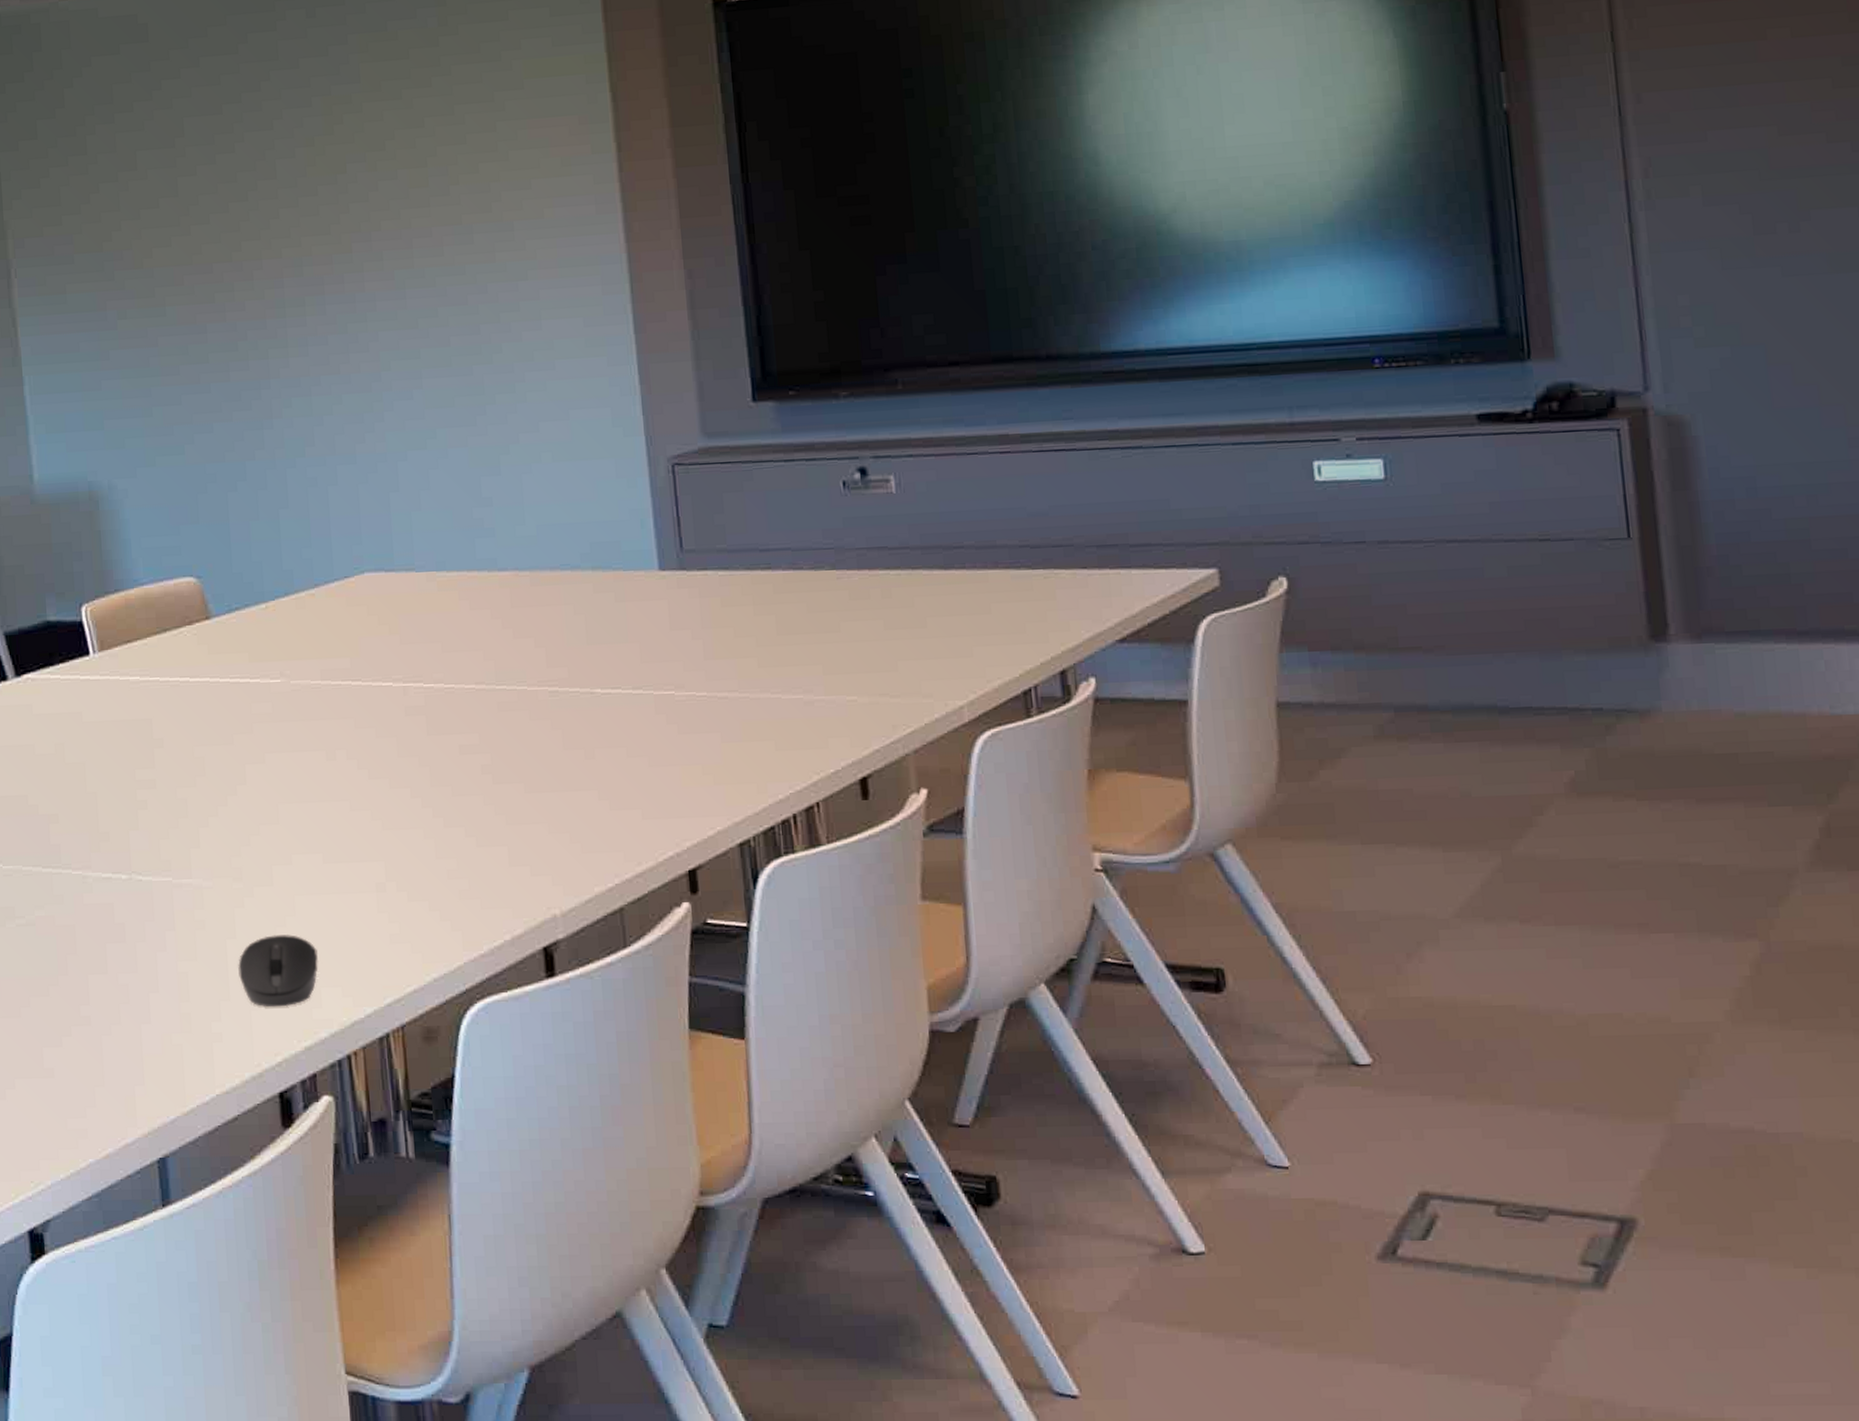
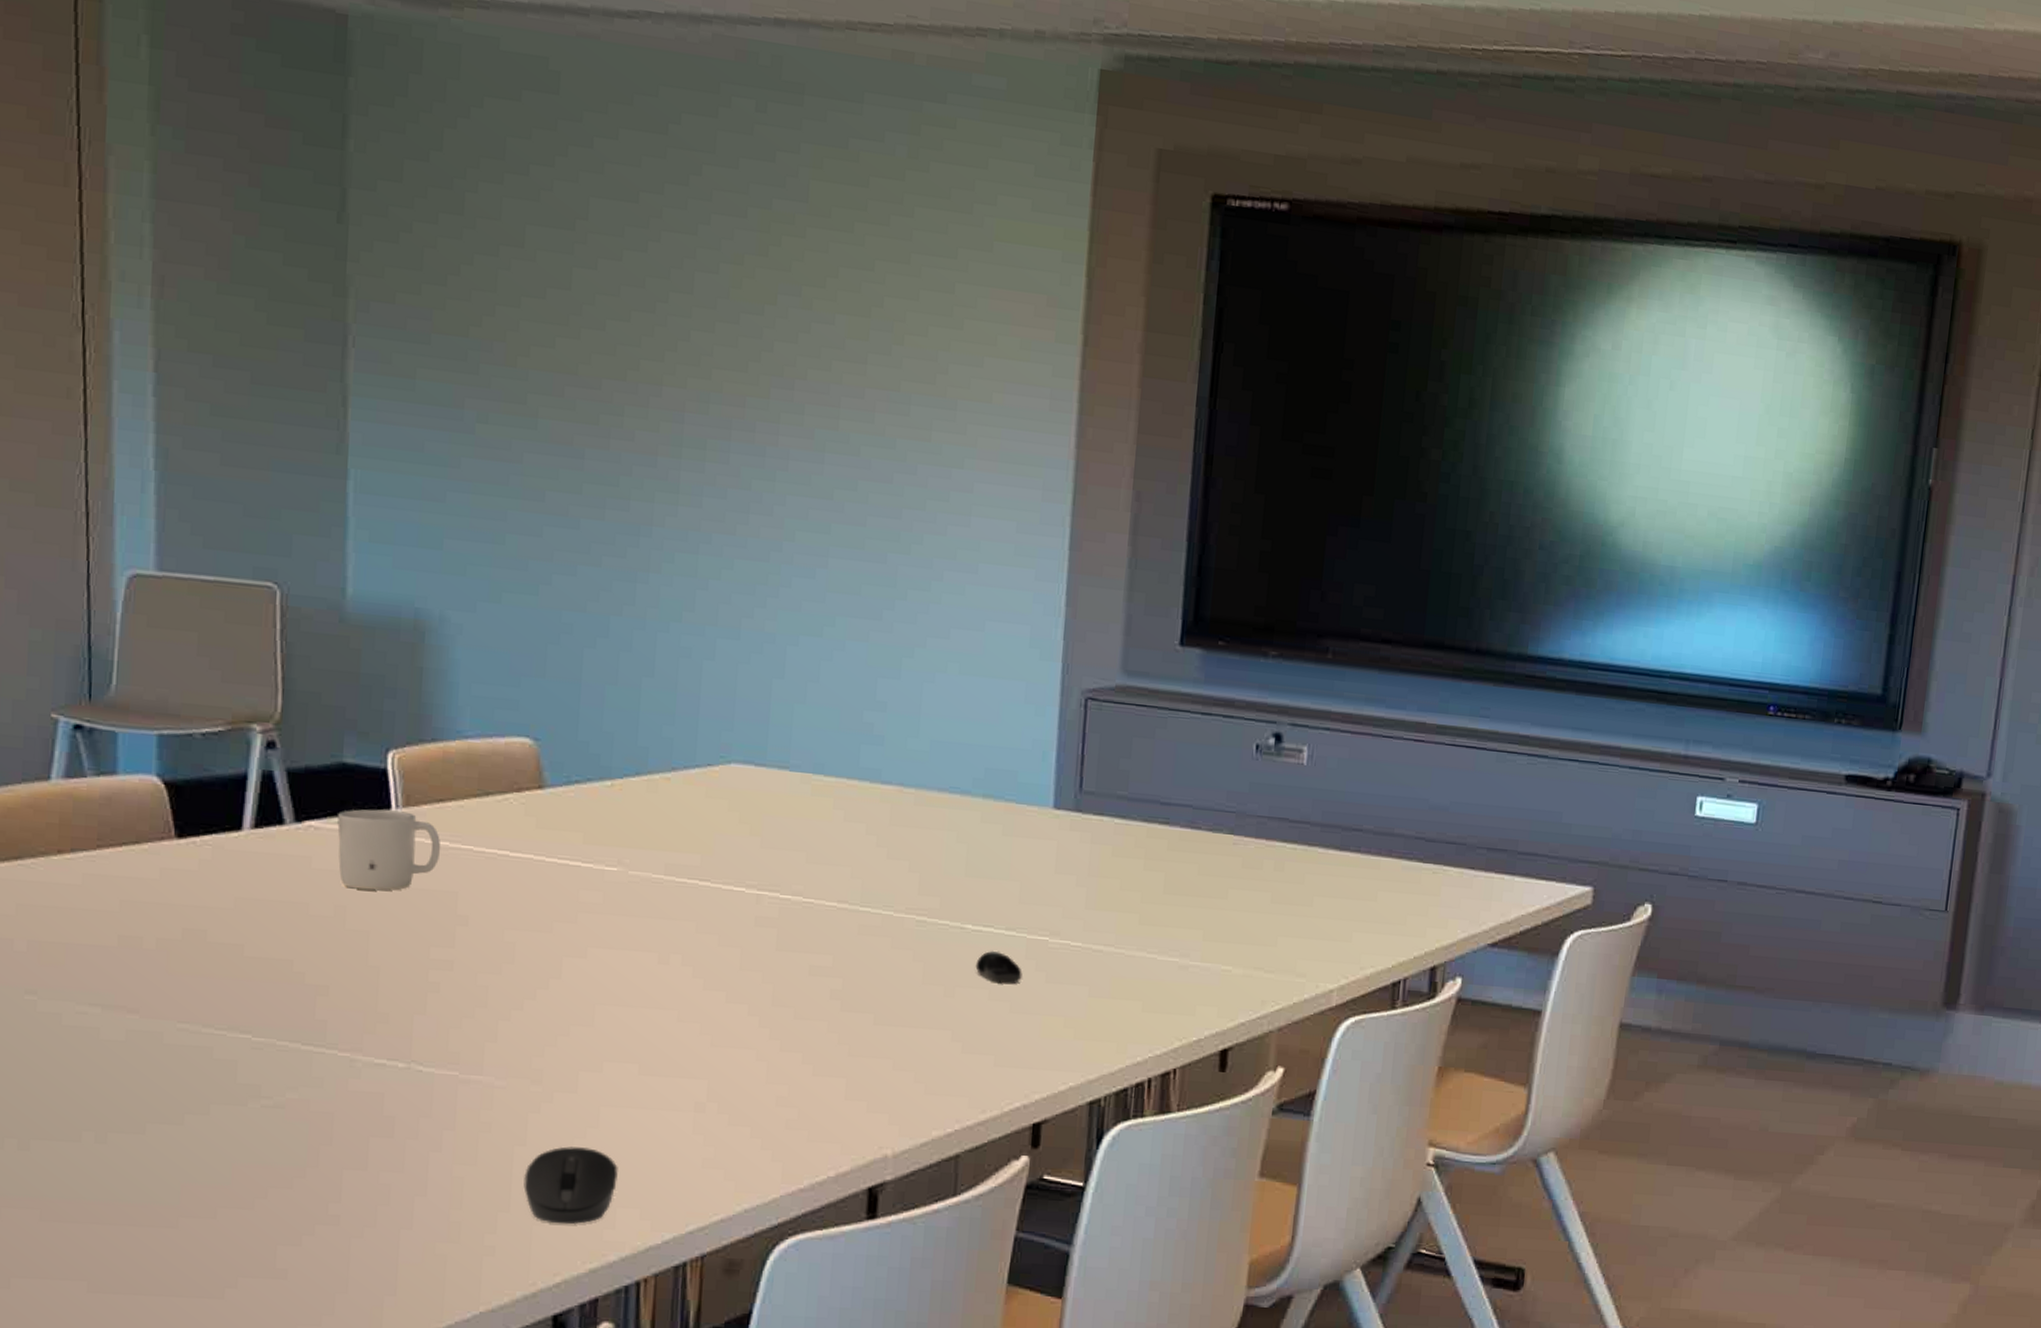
mug: none [48,655,134,728] -> present [337,809,441,891]
computer mouse: none [610,710,655,740] -> present [975,950,1022,983]

